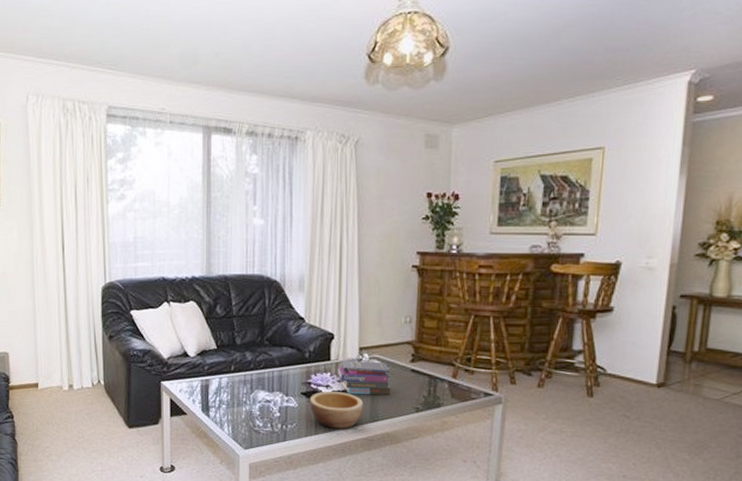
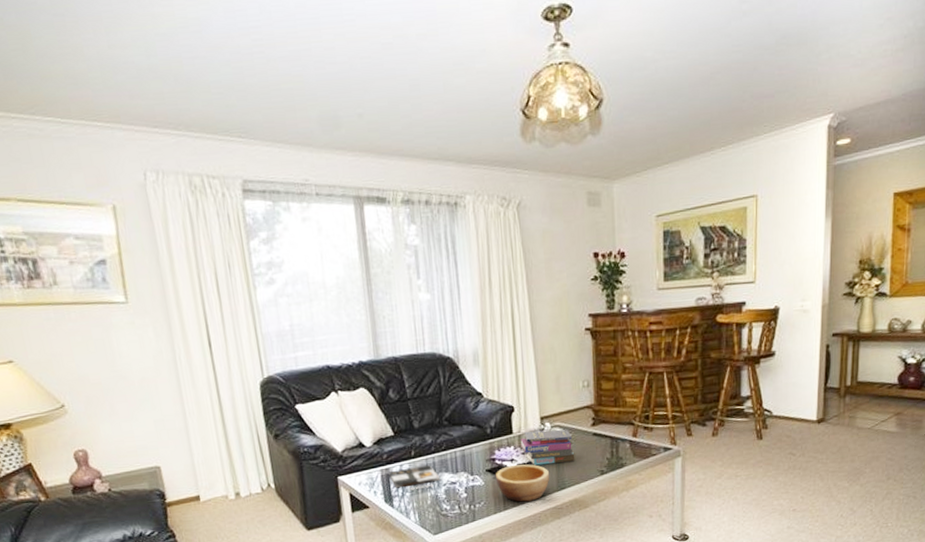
magazine: none [208,380,256,404] -> present [389,464,440,491]

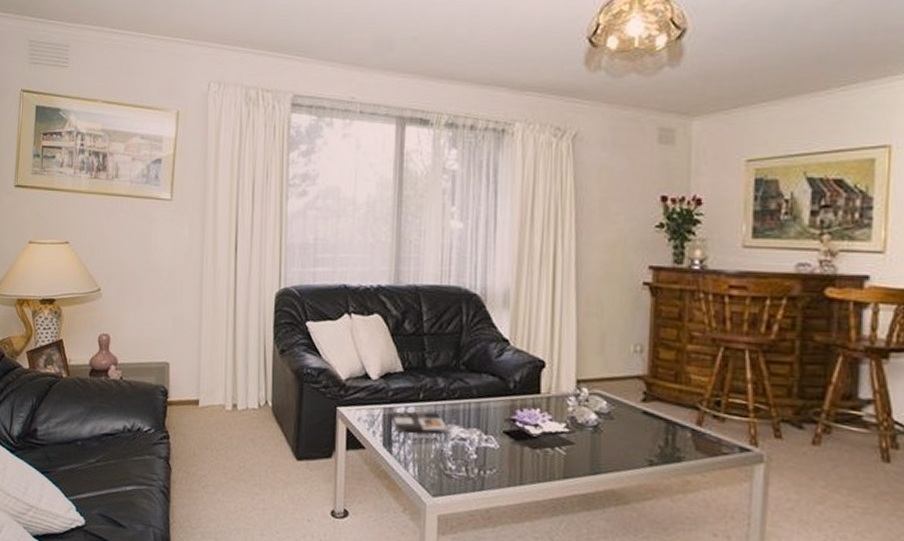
bowl: present [495,464,550,502] -> none [513,431,582,481]
books: present [520,429,575,466] -> none [548,393,617,441]

